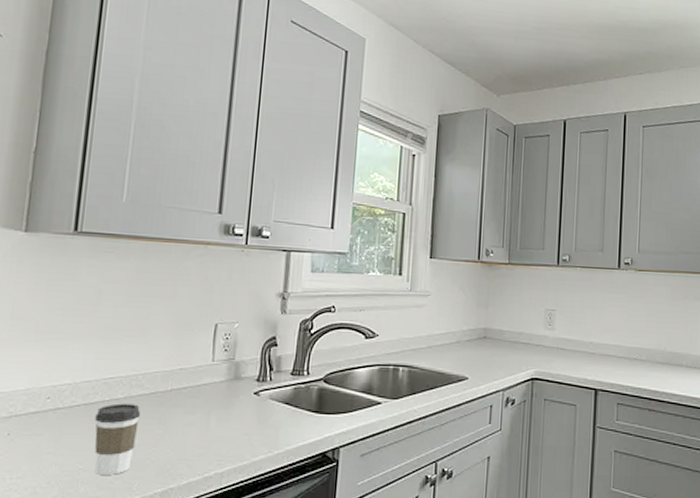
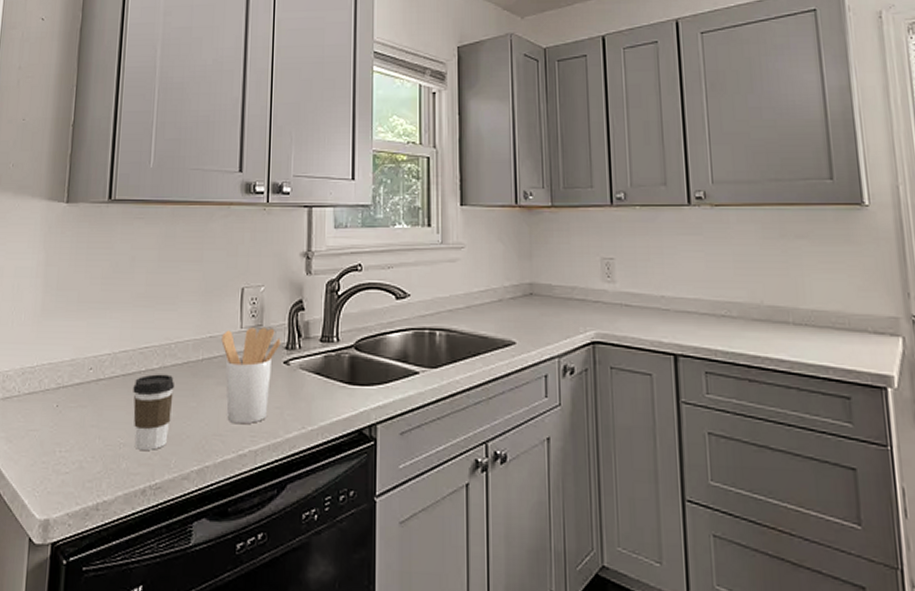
utensil holder: none [192,361,253,450] -> present [221,327,281,425]

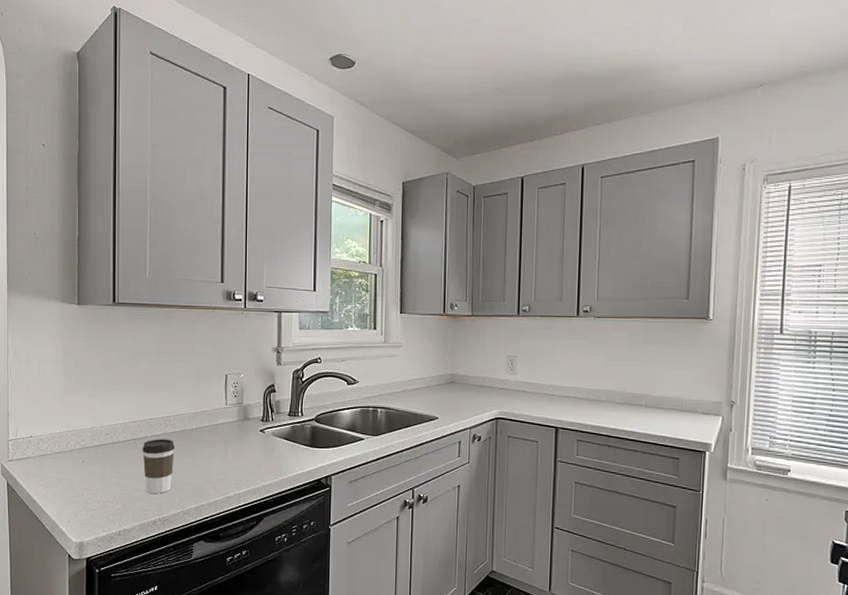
utensil holder: present [221,327,281,425] -> none [211,405,258,476]

